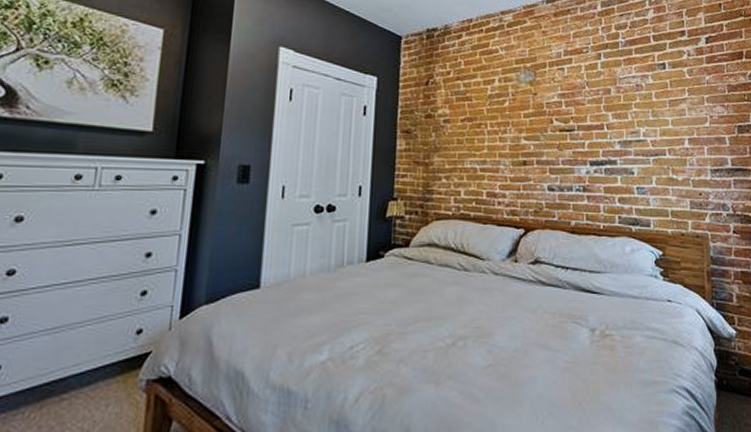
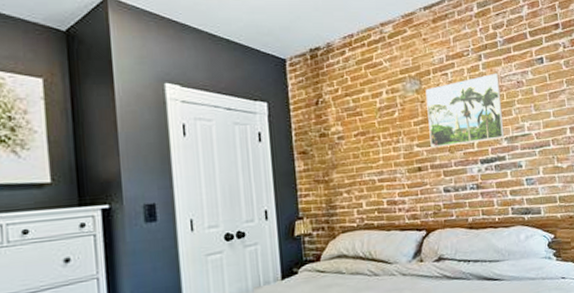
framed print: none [539,73,618,143] -> present [425,73,505,148]

